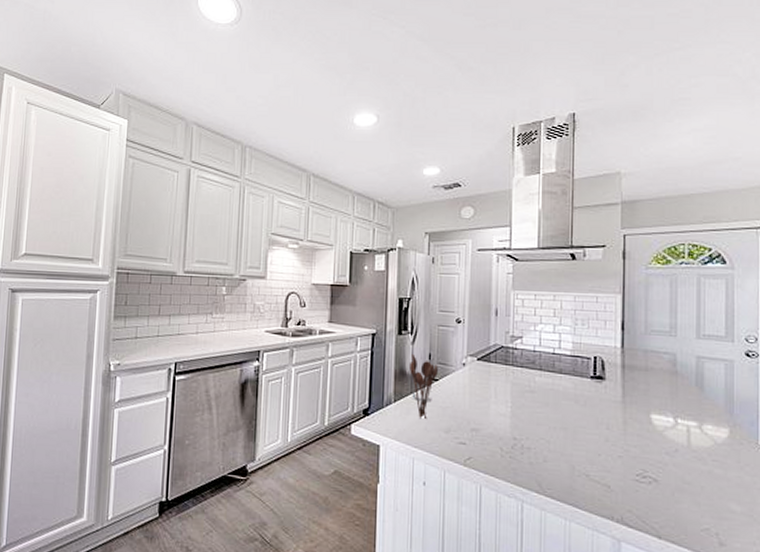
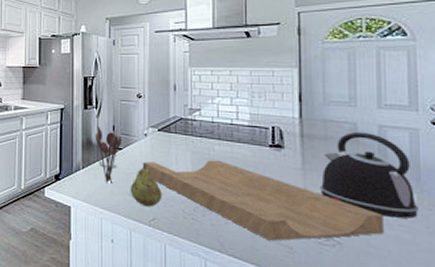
fruit: none [445,397,480,445] -> present [130,164,162,207]
cutting board: none [459,392,698,480] -> present [142,160,384,241]
kettle: none [638,362,731,453] -> present [320,131,418,219]

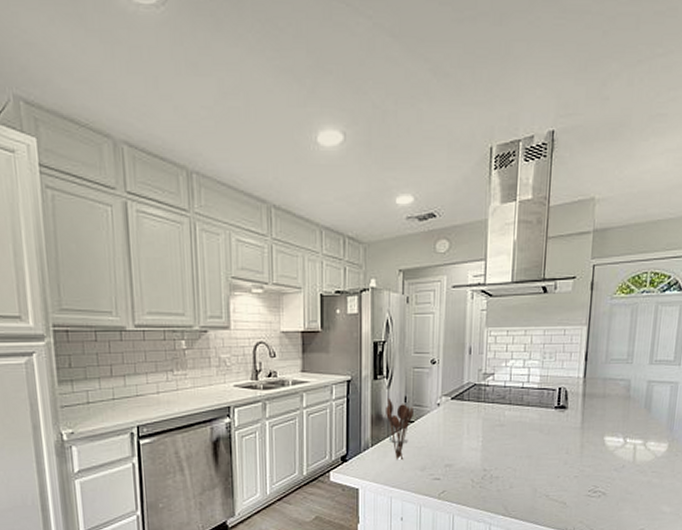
fruit: present [130,164,162,207] -> none [421,436,453,480]
cutting board: present [142,160,384,241] -> none [434,426,641,499]
kettle: present [320,131,418,219] -> none [594,388,668,465]

